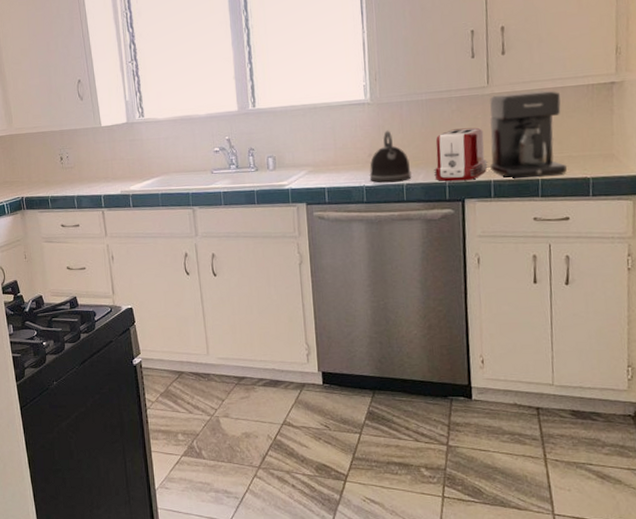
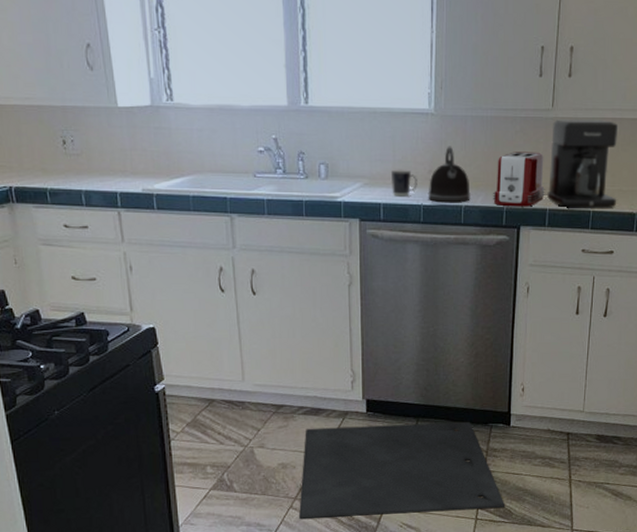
door mat: none [263,395,473,488] -> present [299,422,504,519]
mug: none [332,155,359,180] -> present [390,169,417,197]

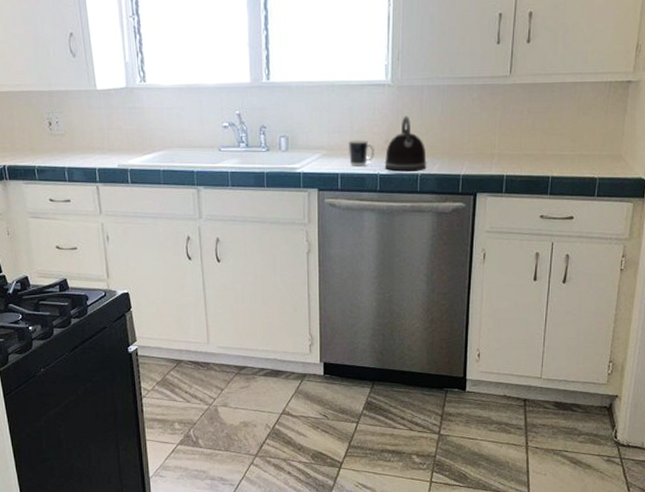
door mat: present [299,422,504,519] -> none [259,386,459,475]
toaster: present [493,151,545,207] -> none [449,119,502,174]
coffee maker: present [547,119,619,208] -> none [505,84,580,174]

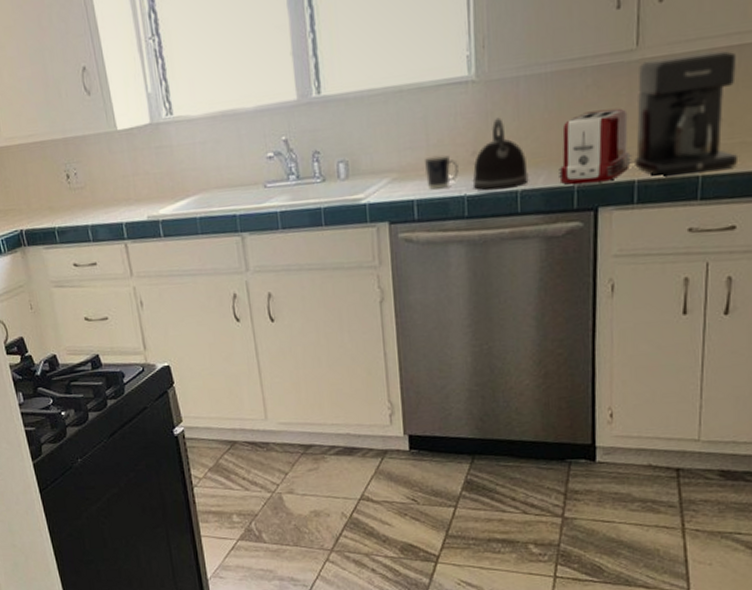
toaster: none [449,119,502,174] -> present [559,108,631,185]
coffee maker: none [505,84,580,174] -> present [635,51,737,176]

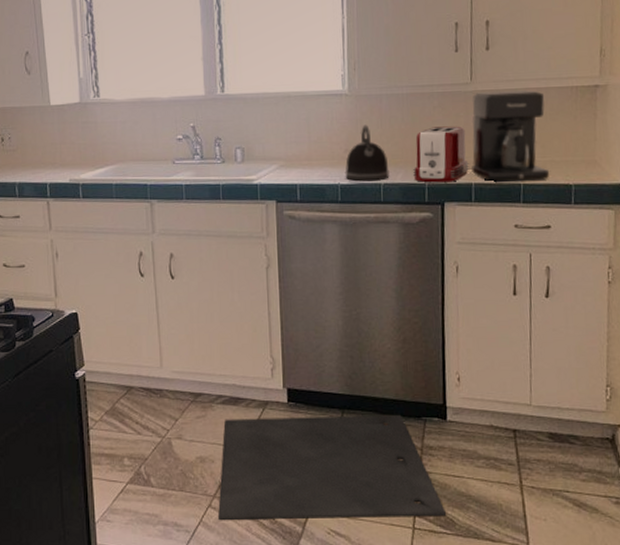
door mat: none [336,458,592,573] -> present [218,415,446,520]
mug: present [423,154,459,190] -> none [306,149,334,177]

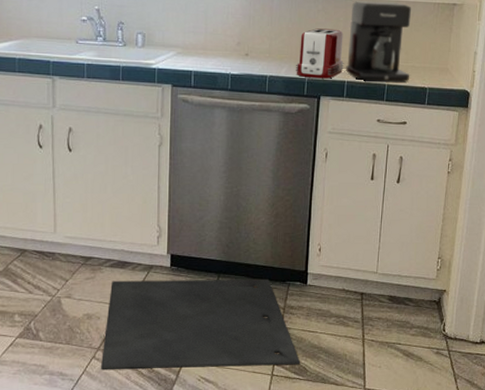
kettle: present [345,124,390,182] -> none [236,21,275,73]

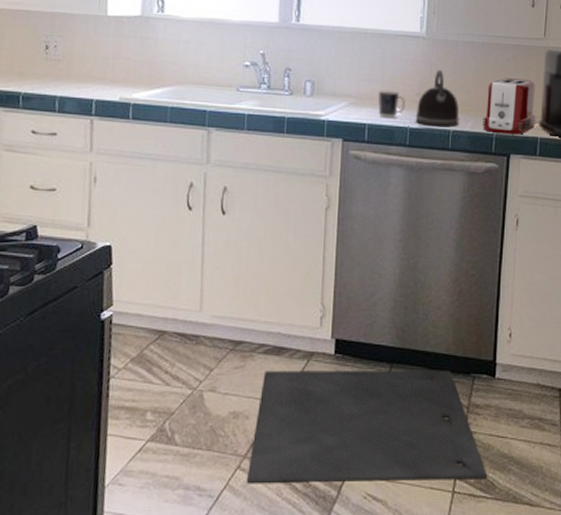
mug: none [202,40,227,66] -> present [377,90,405,118]
kettle: none [236,21,275,73] -> present [415,69,459,127]

